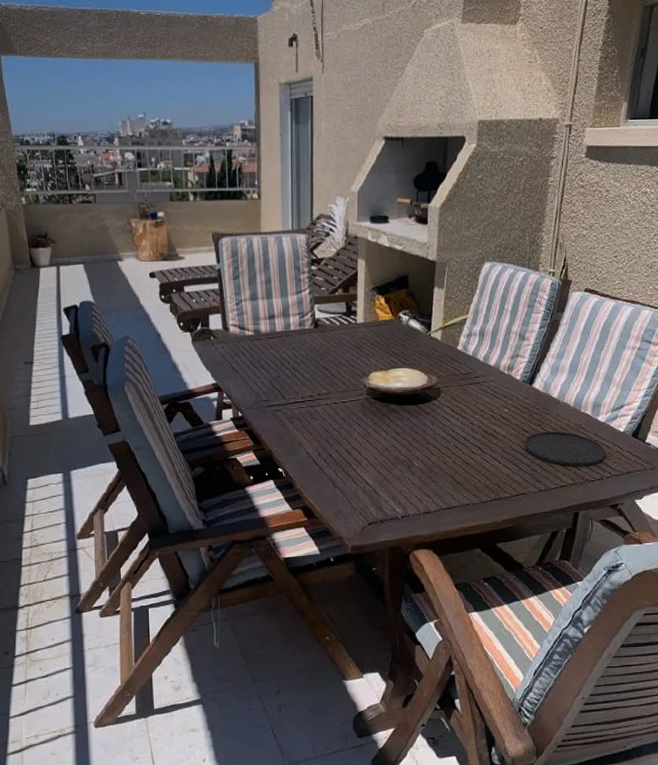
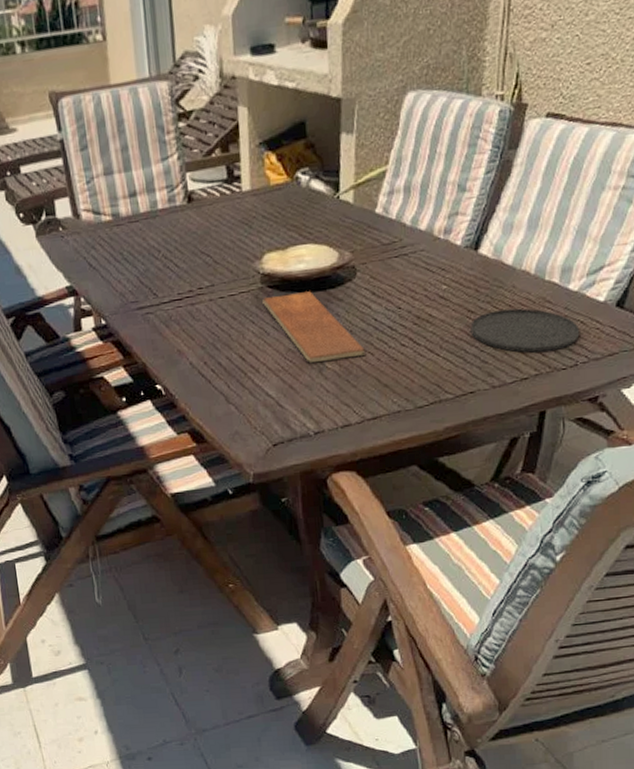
chopping board: none [367,404,444,461] -> present [262,291,365,364]

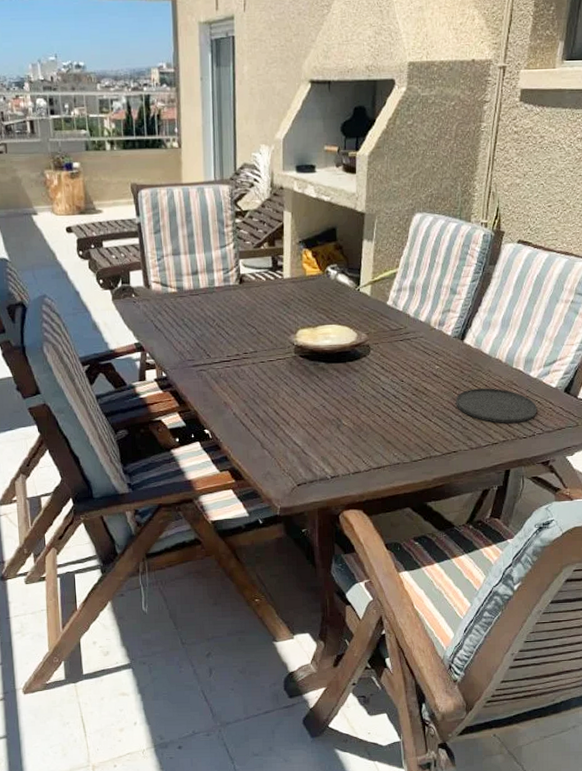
chopping board: present [262,291,365,364] -> none [295,362,374,421]

